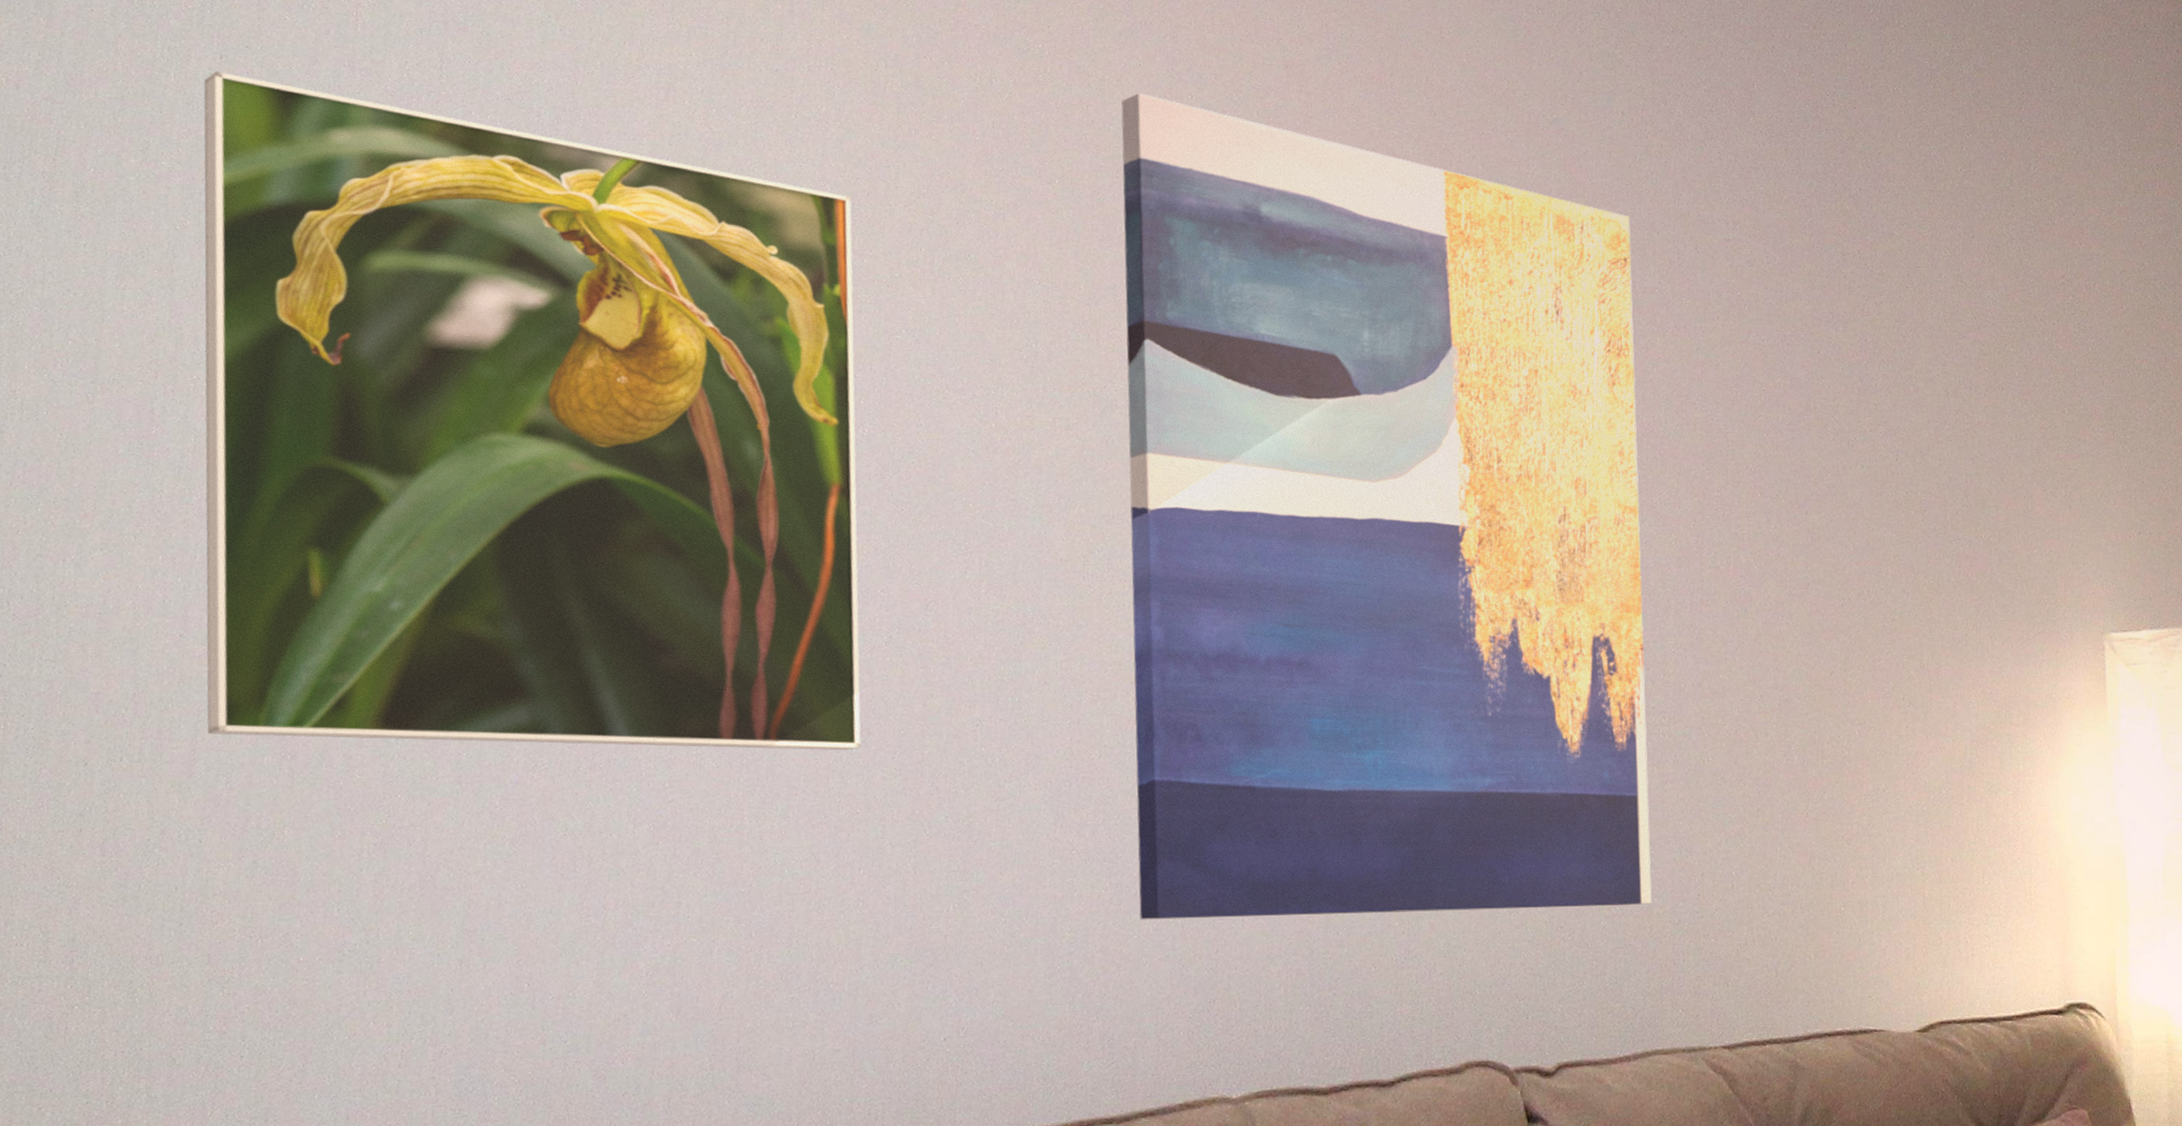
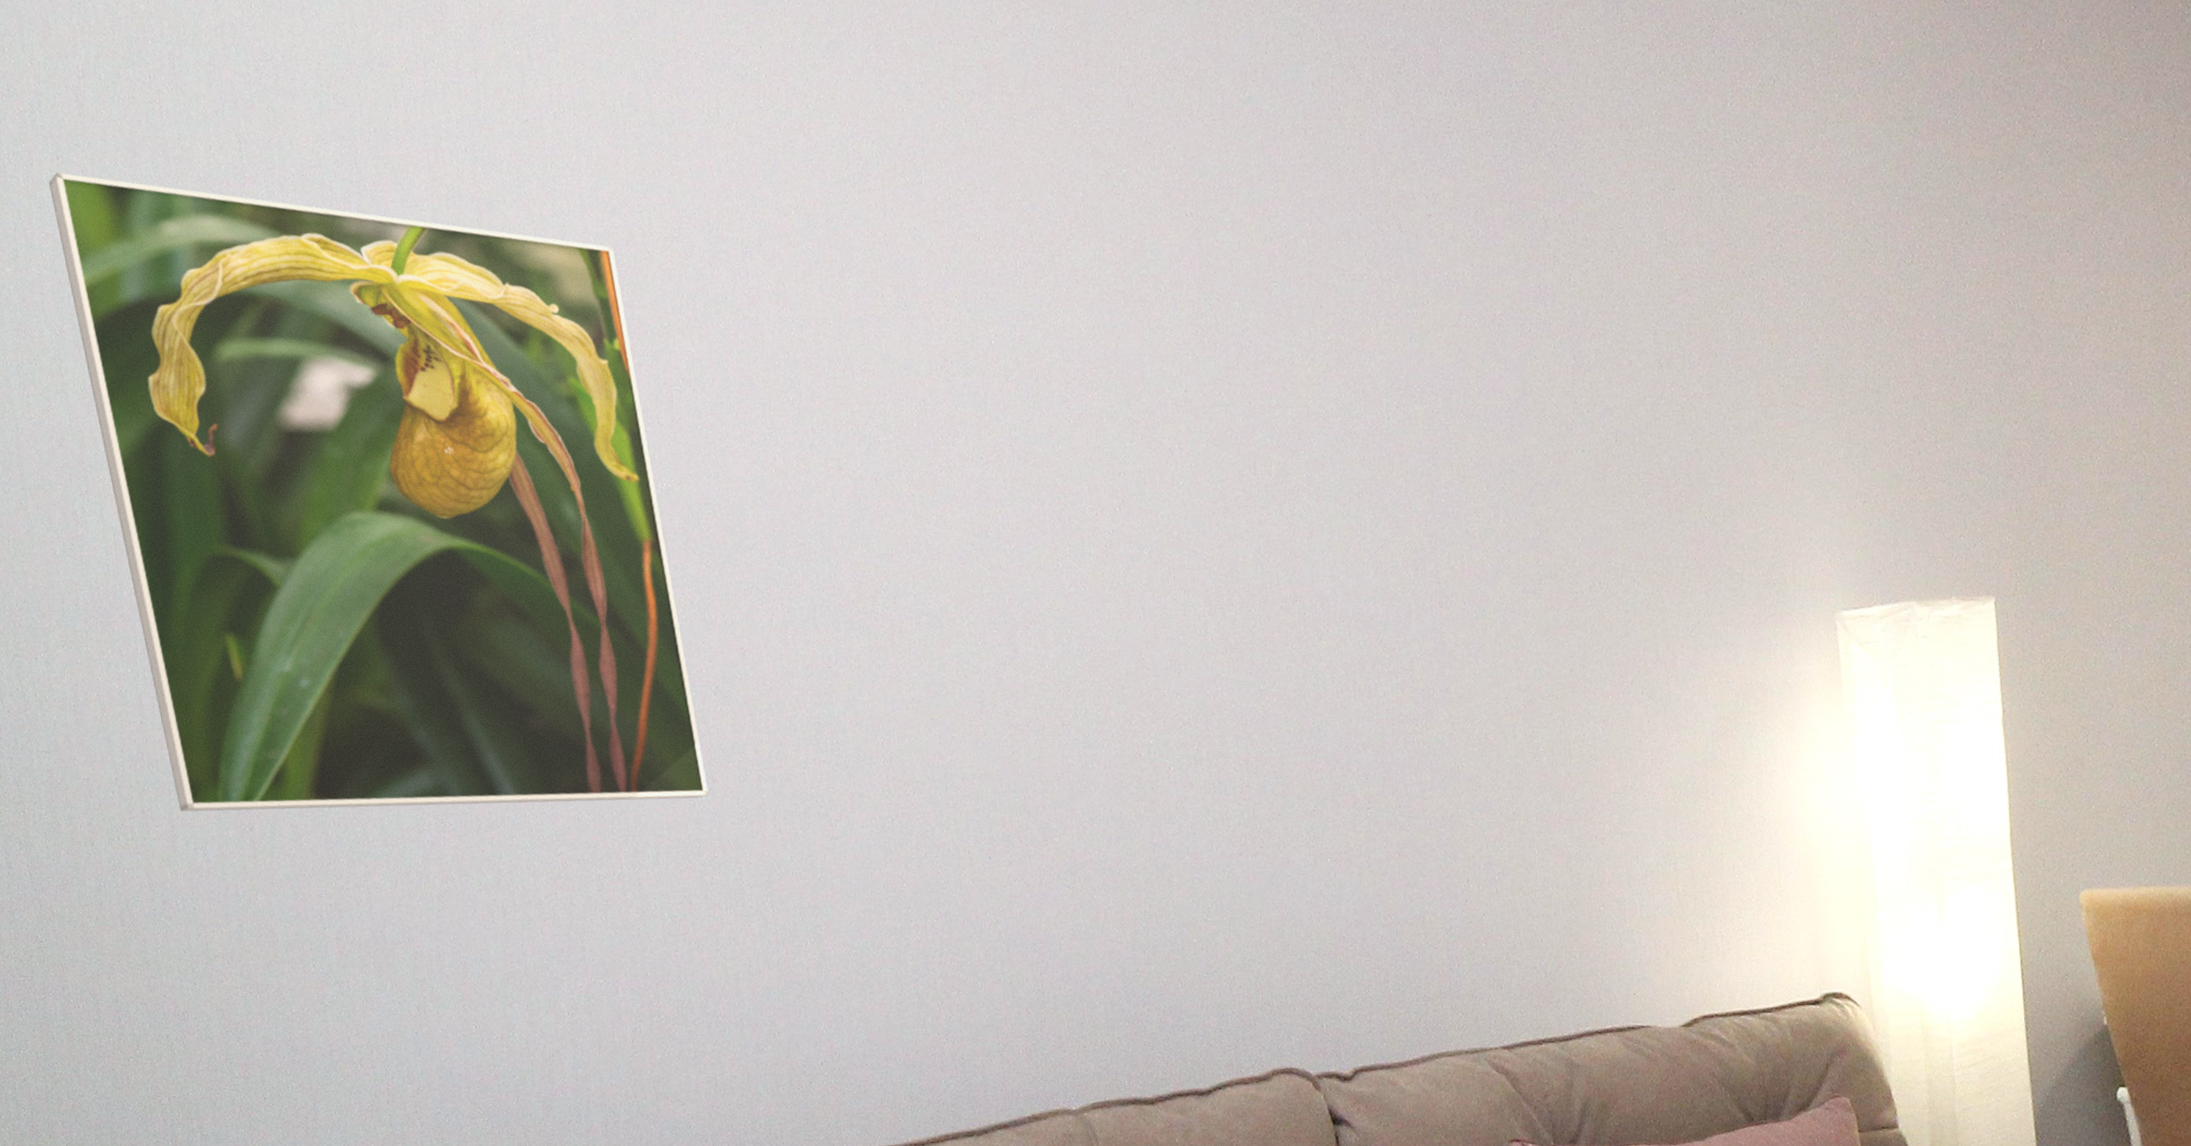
wall art: present [1121,93,1652,920] -> none [839,110,1423,947]

